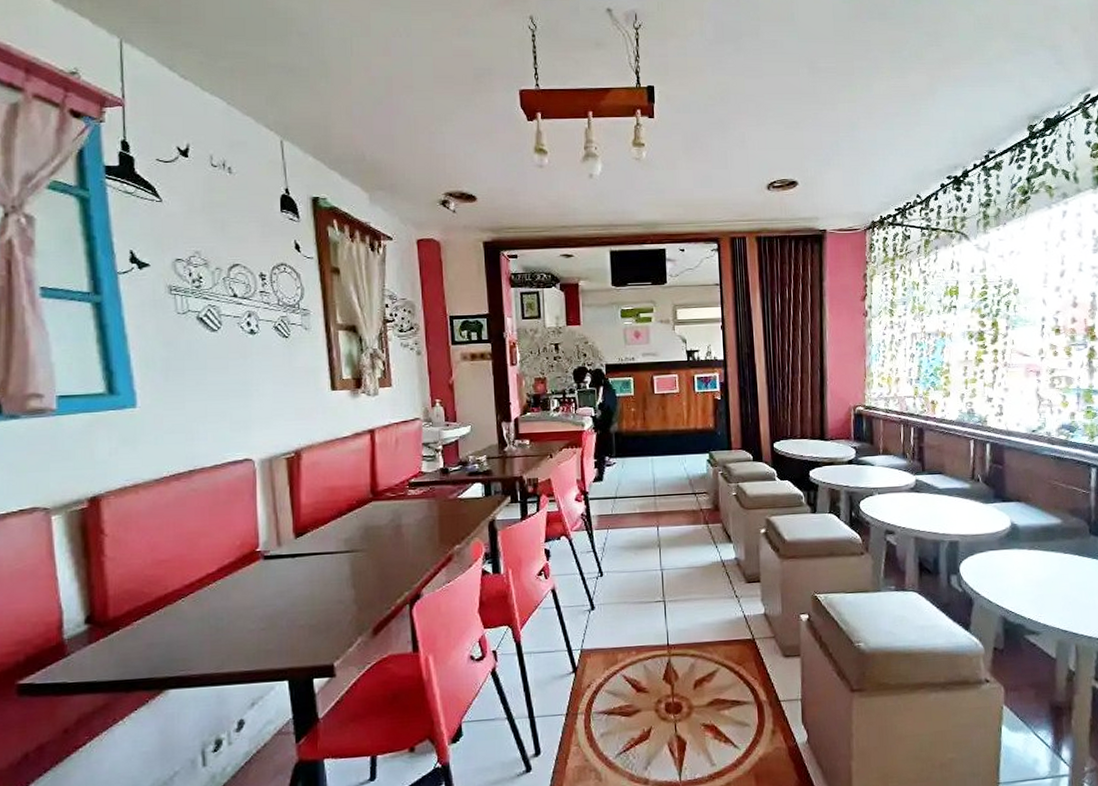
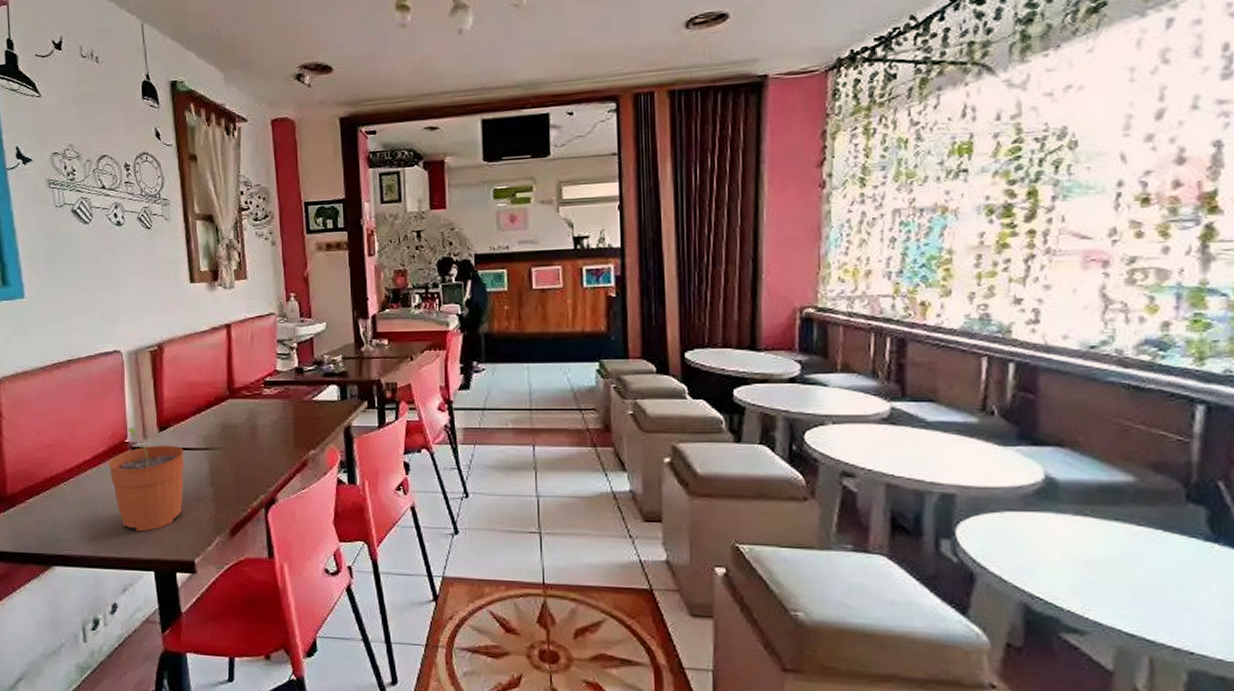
plant pot: none [236,536,324,642] -> present [108,428,185,532]

